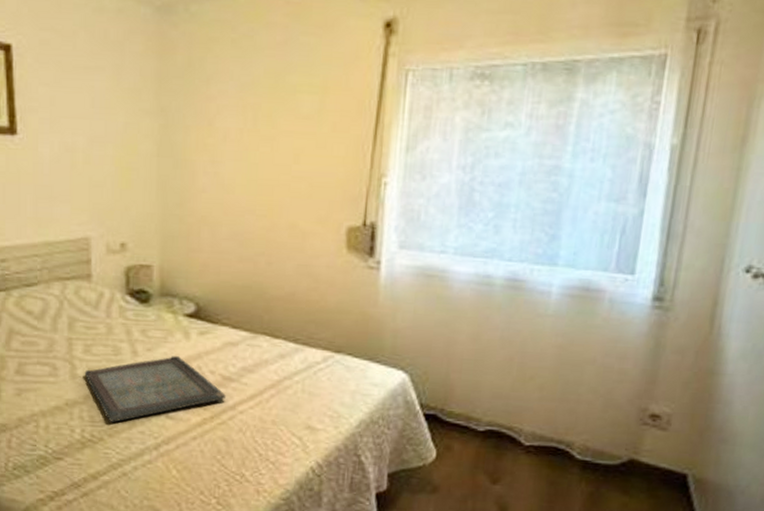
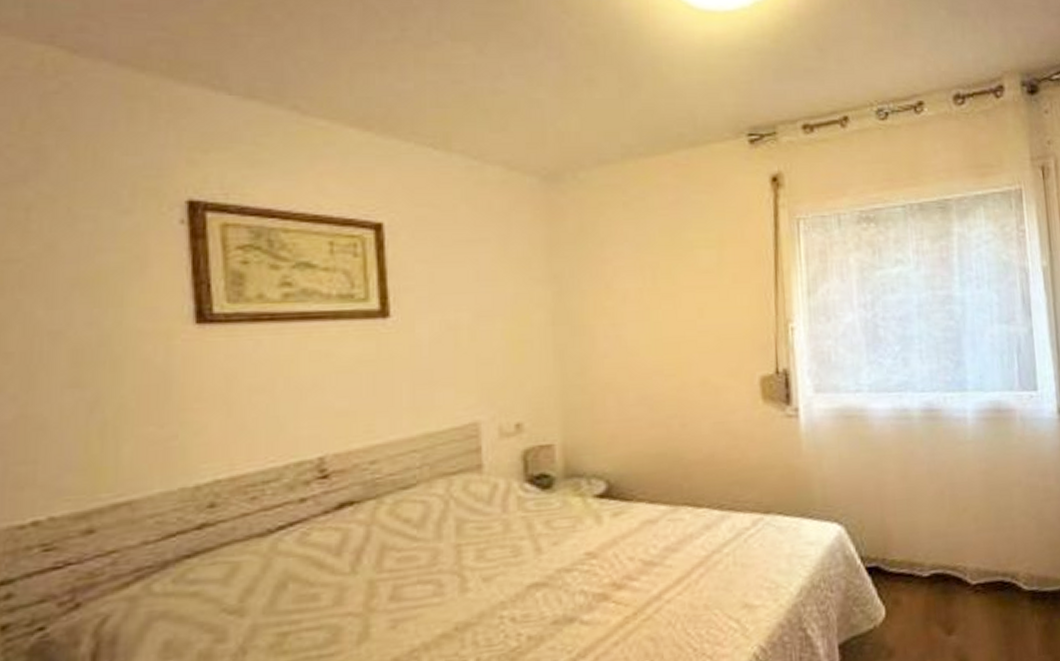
serving tray: present [84,356,227,423] -> none [477,546,650,642]

